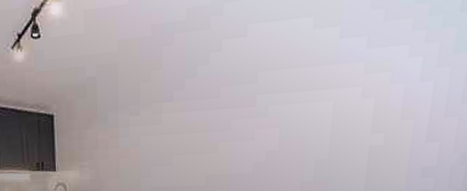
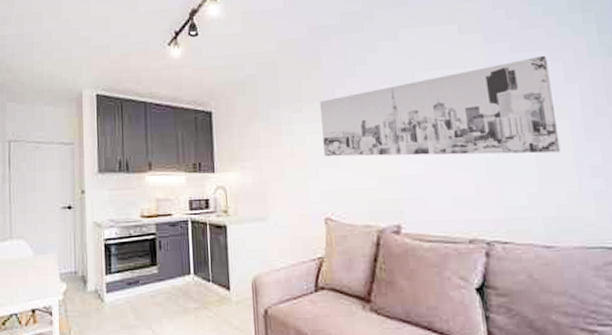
wall art: none [157,50,407,157] -> present [319,55,561,157]

